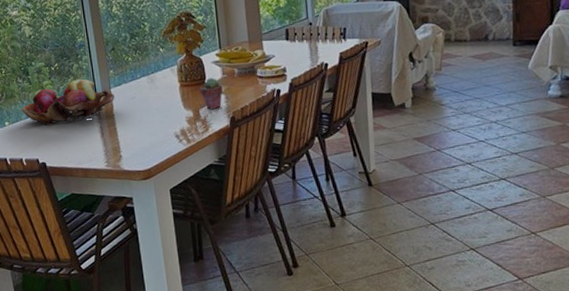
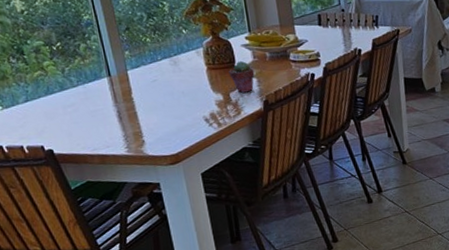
fruit basket: present [21,78,115,126] -> none [17,59,133,110]

